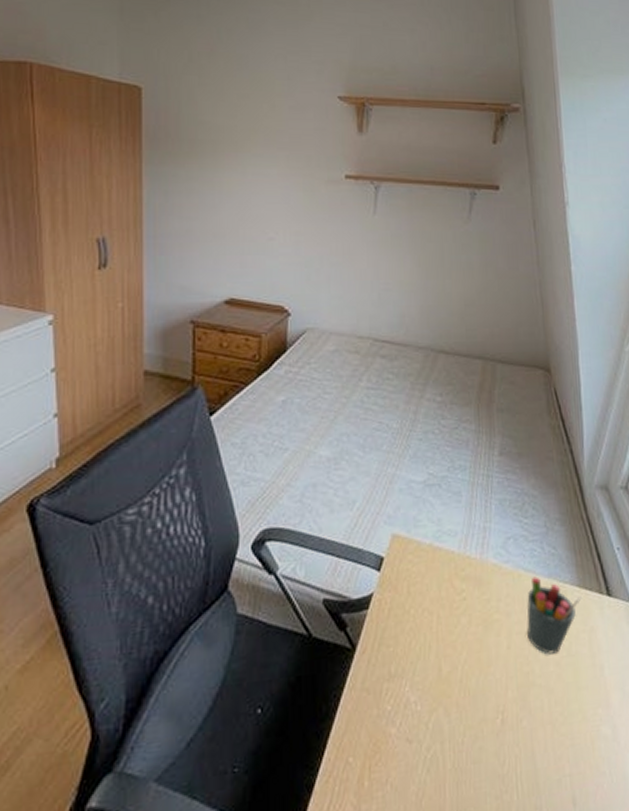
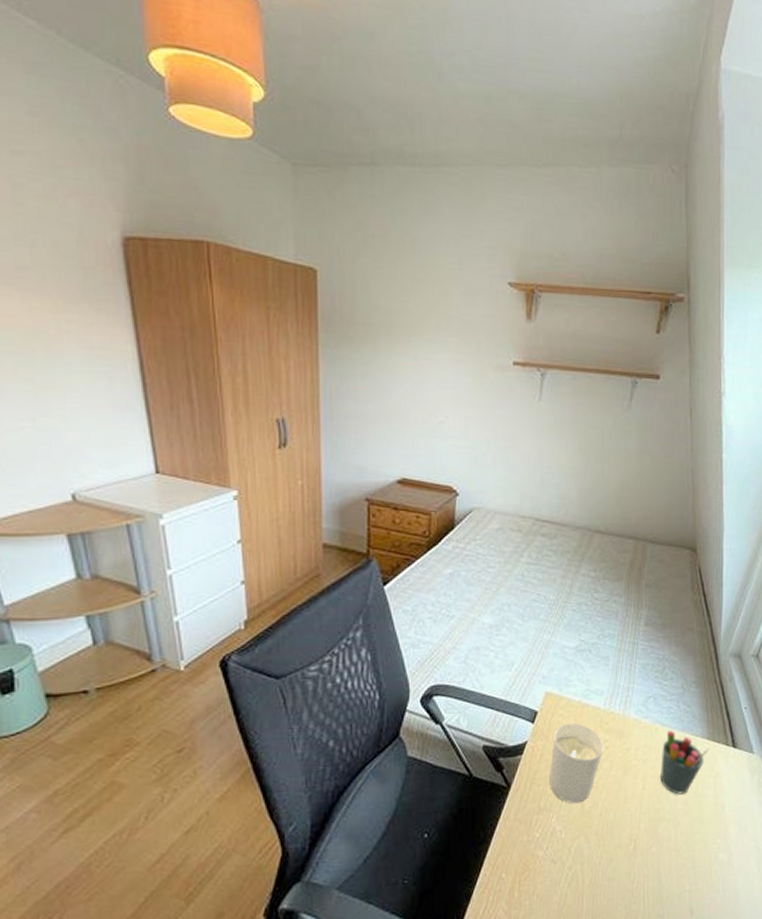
candle holder: none [400,569,461,668] -> present [550,722,604,804]

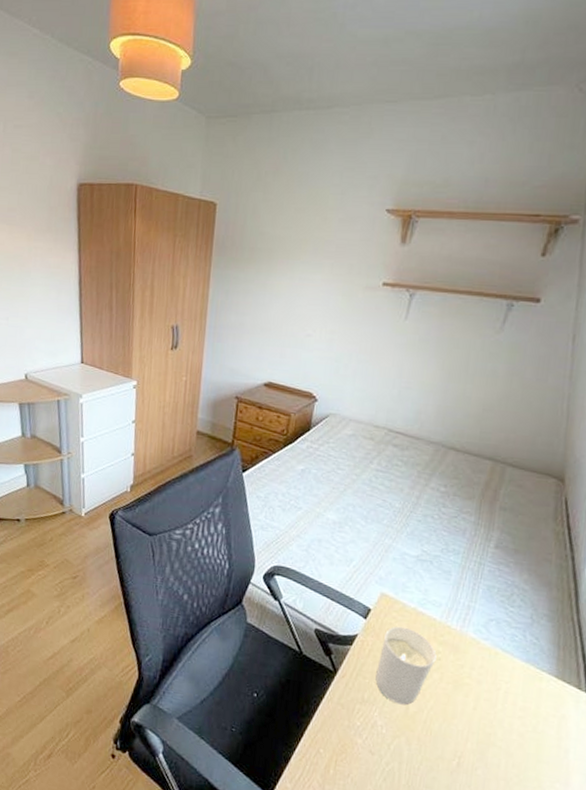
pen holder: present [660,730,710,795] -> none [495,657,558,727]

